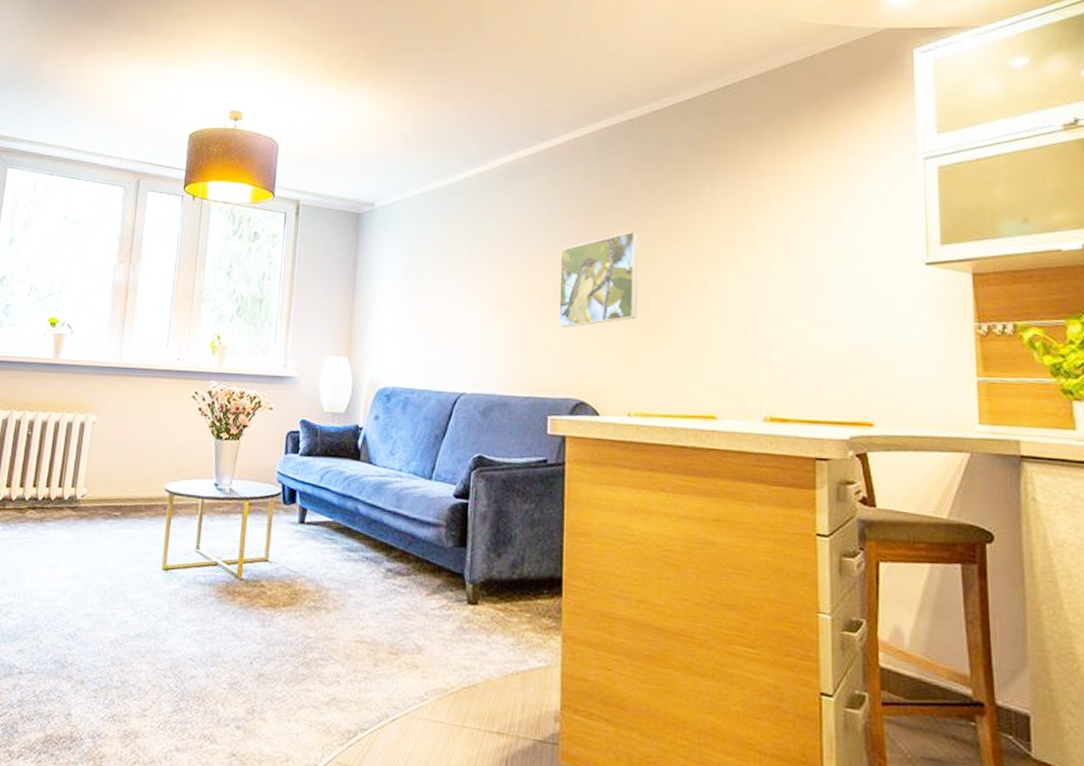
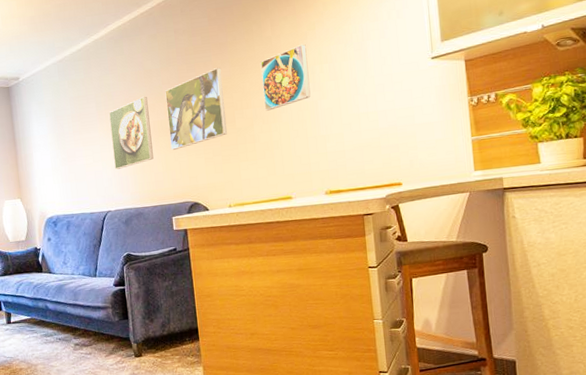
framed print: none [480,252,536,340] -> present [109,96,154,170]
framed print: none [691,218,756,297] -> present [261,44,311,111]

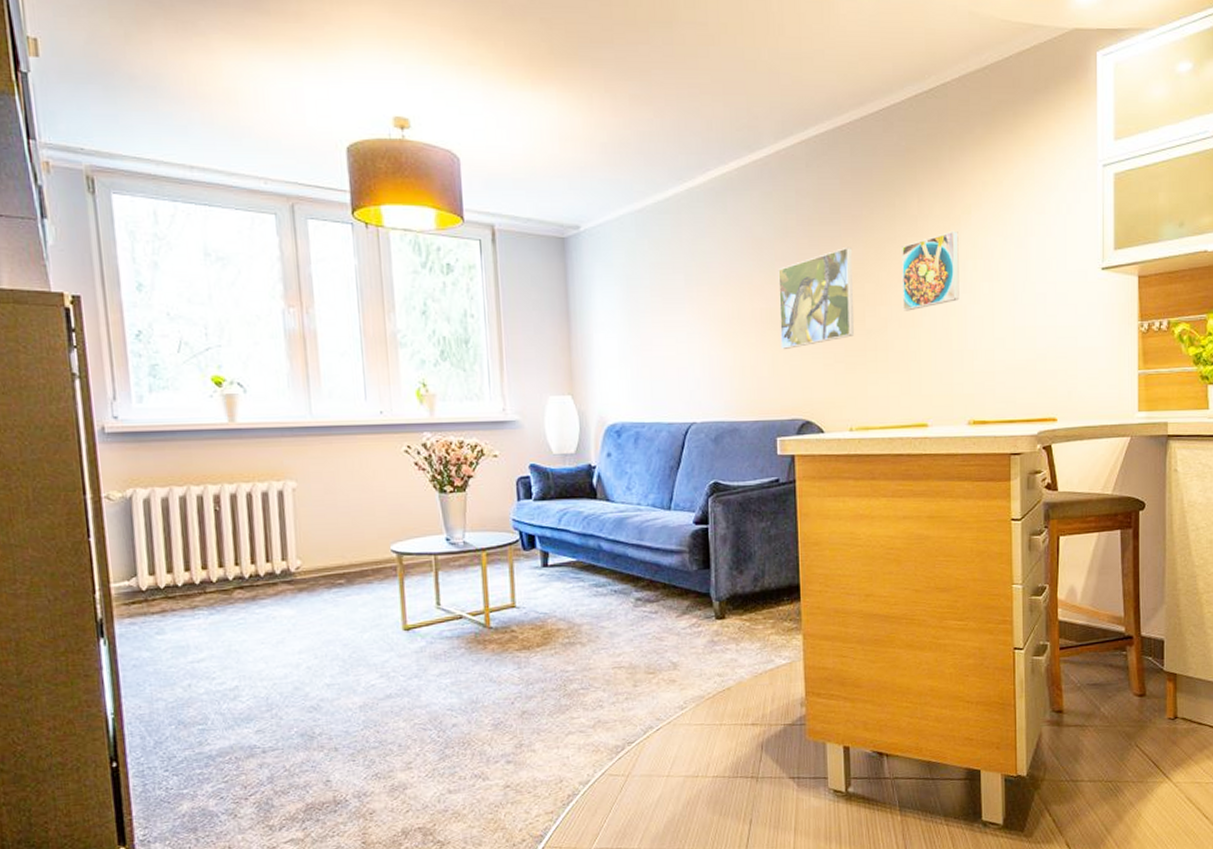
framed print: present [109,96,154,170] -> none [702,273,757,368]

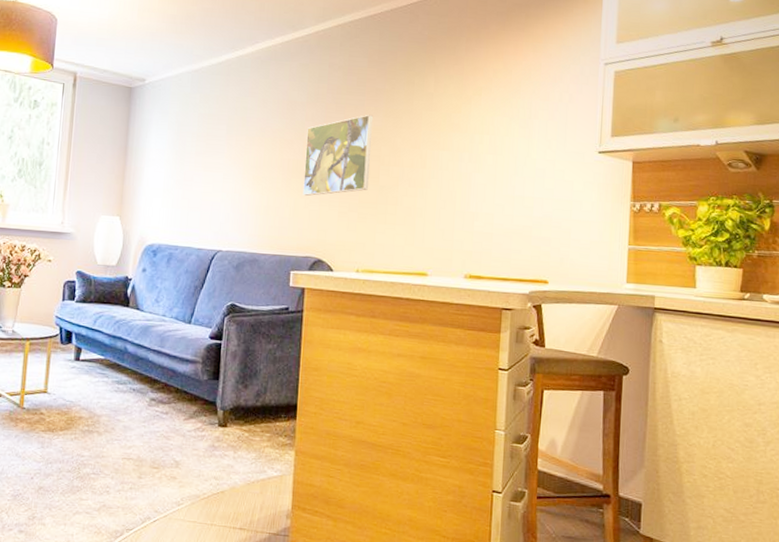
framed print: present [902,230,960,311] -> none [413,108,469,174]

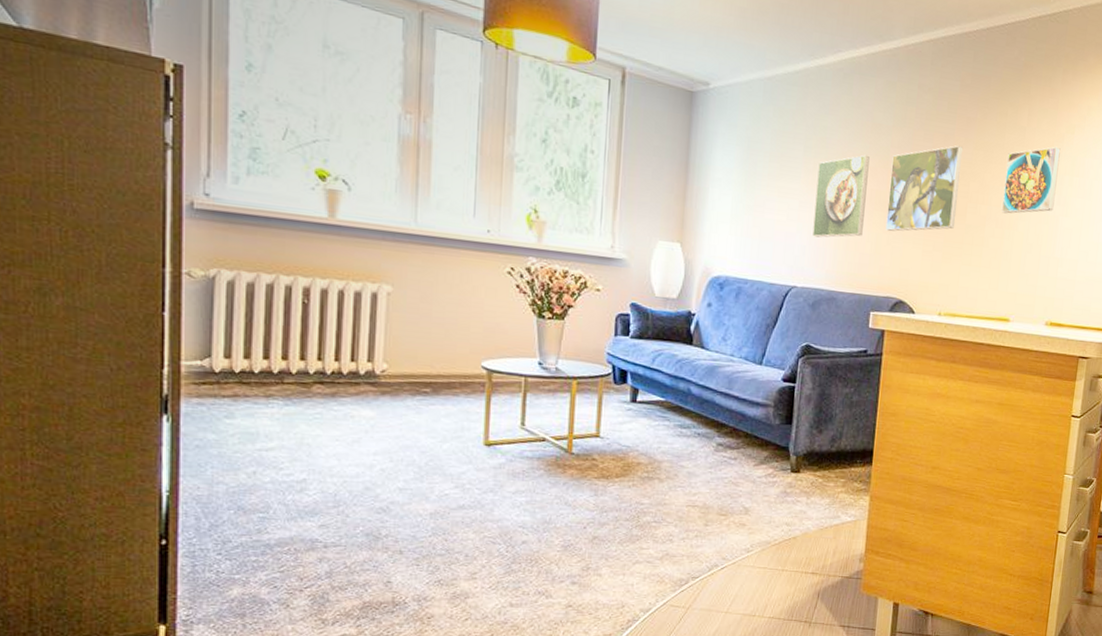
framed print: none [235,129,286,205] -> present [812,155,870,238]
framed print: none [413,108,469,174] -> present [1001,146,1061,214]

